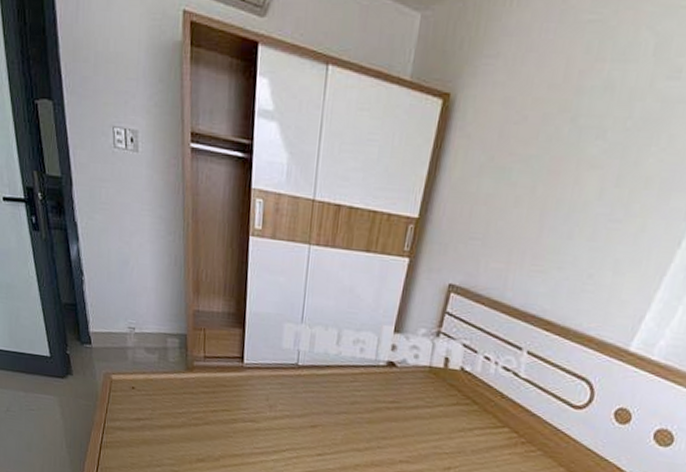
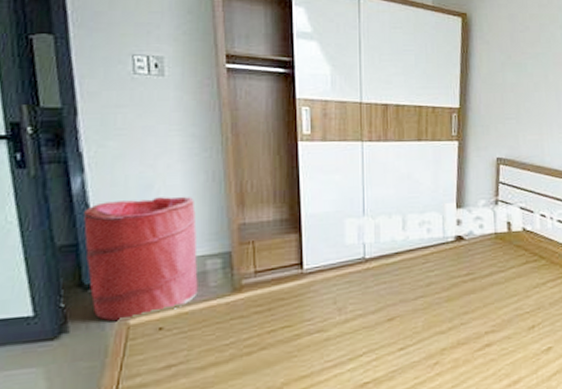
laundry hamper: none [80,271,161,376] -> present [84,196,198,322]

